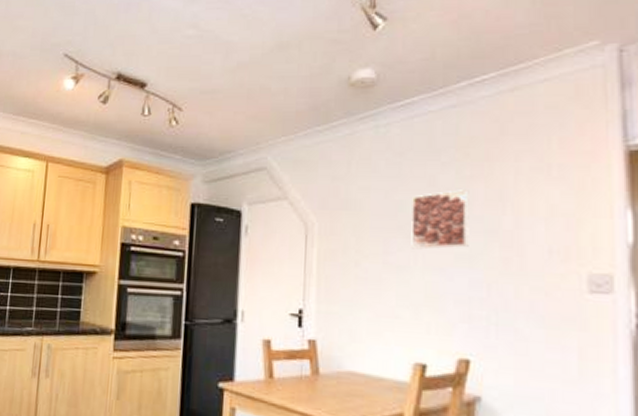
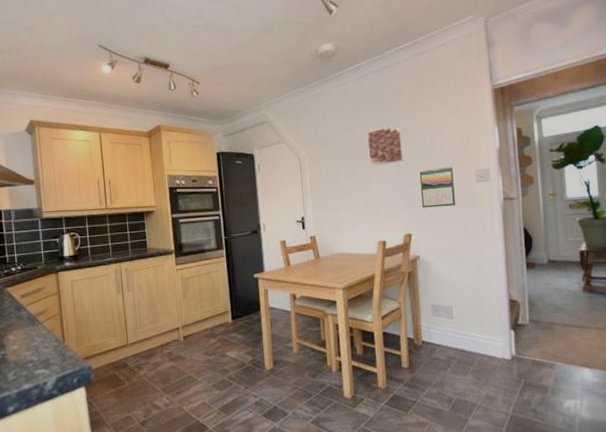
calendar: none [491,262,551,326] -> present [419,166,456,208]

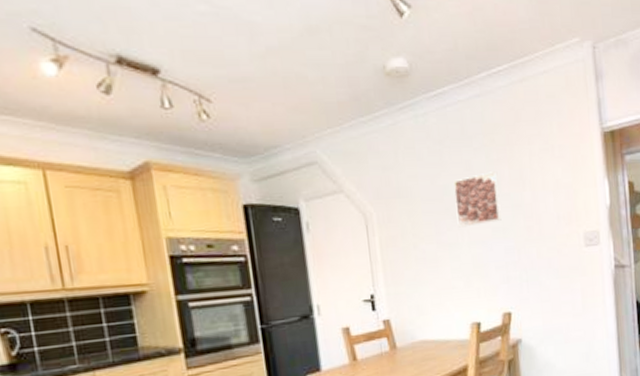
calendar: present [419,166,456,208] -> none [519,226,563,280]

